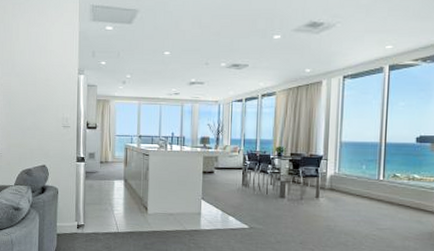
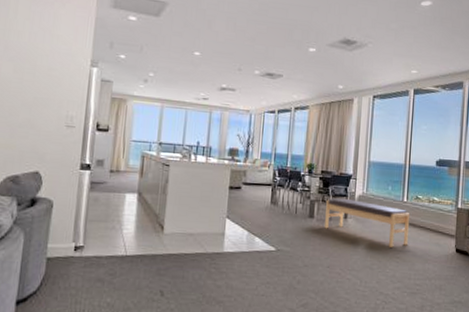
bench: none [296,178,388,225] -> present [325,197,411,247]

